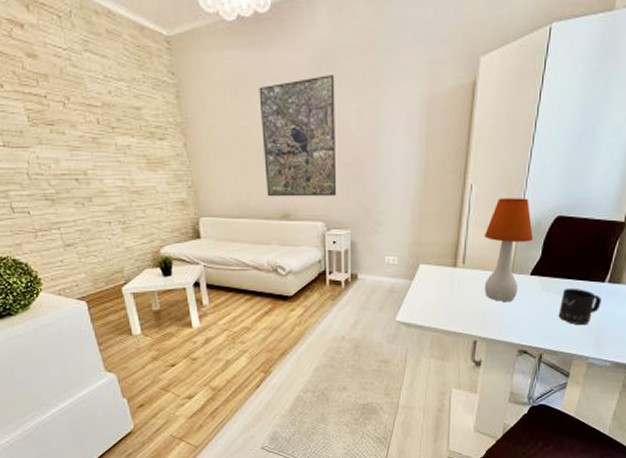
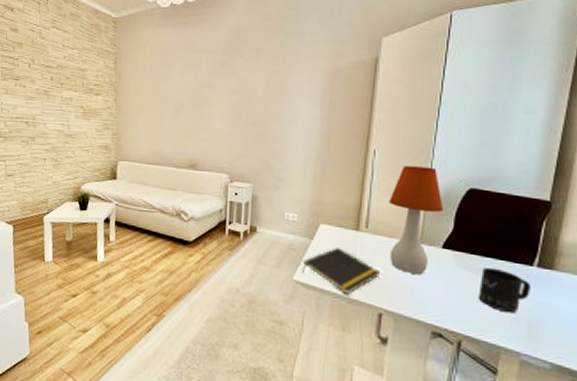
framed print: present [259,74,337,197] -> none [178,48,247,152]
notepad: none [405,286,476,327] -> present [303,248,381,294]

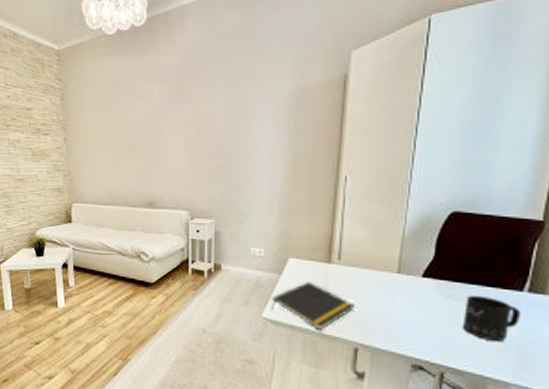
table lamp: present [389,165,443,274] -> none [363,191,422,306]

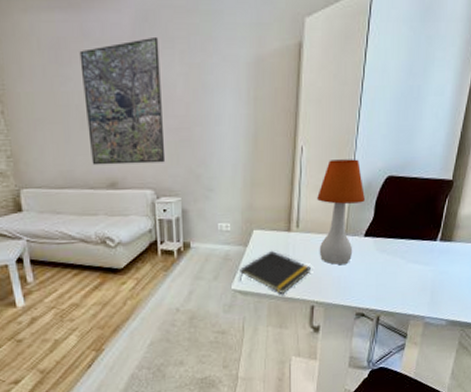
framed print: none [132,74,202,186] -> present [79,36,166,166]
table lamp: none [363,191,422,306] -> present [317,159,365,265]
mug: present [462,294,520,342] -> none [393,247,434,285]

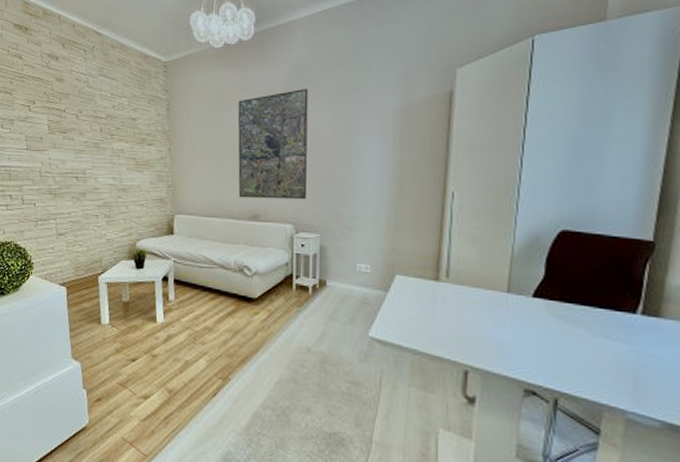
notepad: present [240,251,312,294] -> none [379,300,465,351]
table lamp: present [317,159,365,265] -> none [471,208,532,327]

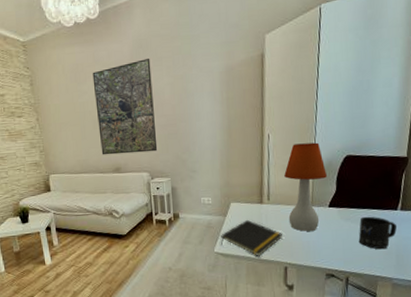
notepad: none [379,300,465,351] -> present [221,220,283,256]
table lamp: none [471,208,532,327] -> present [284,142,327,231]
mug: none [575,316,635,367] -> present [358,216,397,250]

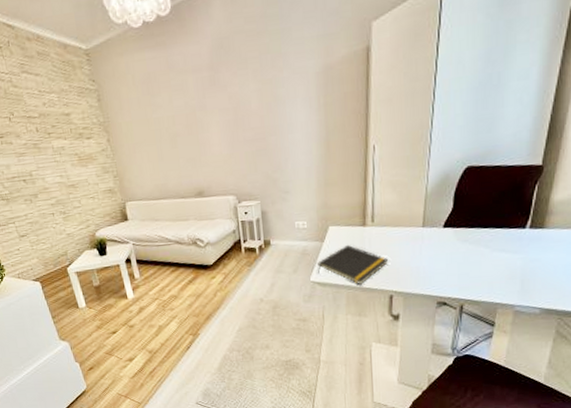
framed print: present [92,58,158,155] -> none [167,60,245,178]
table lamp: present [284,142,327,231] -> none [392,152,442,256]
mug: present [358,216,397,250] -> none [477,236,523,274]

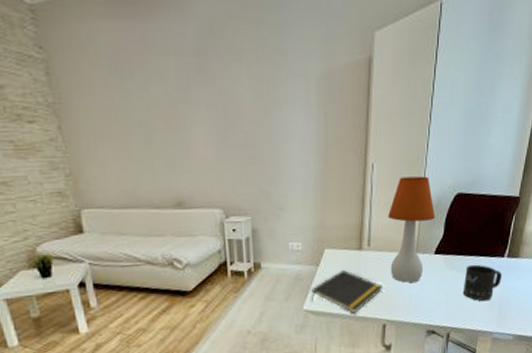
table lamp: none [392,152,442,256] -> present [388,176,435,283]
mug: none [477,236,523,274] -> present [462,264,502,302]

